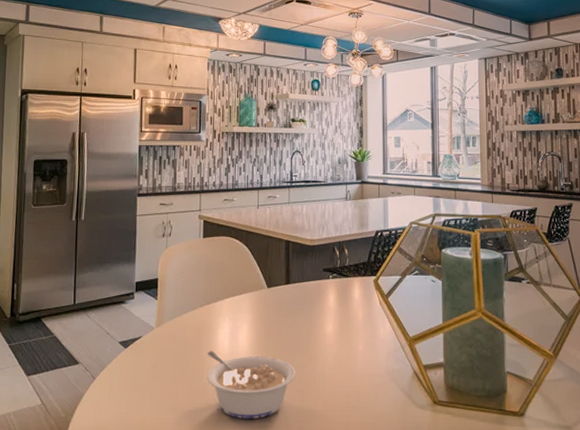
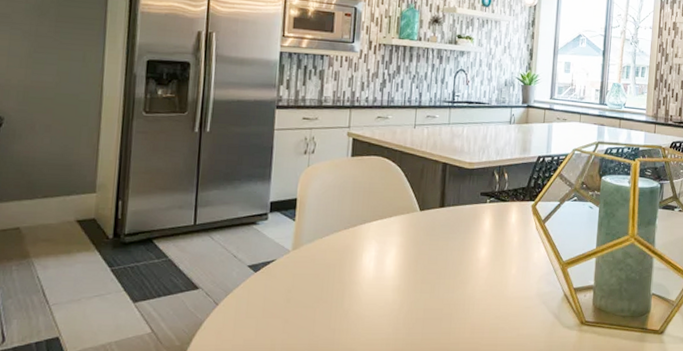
legume: present [207,350,295,420] -> none [348,274,444,343]

